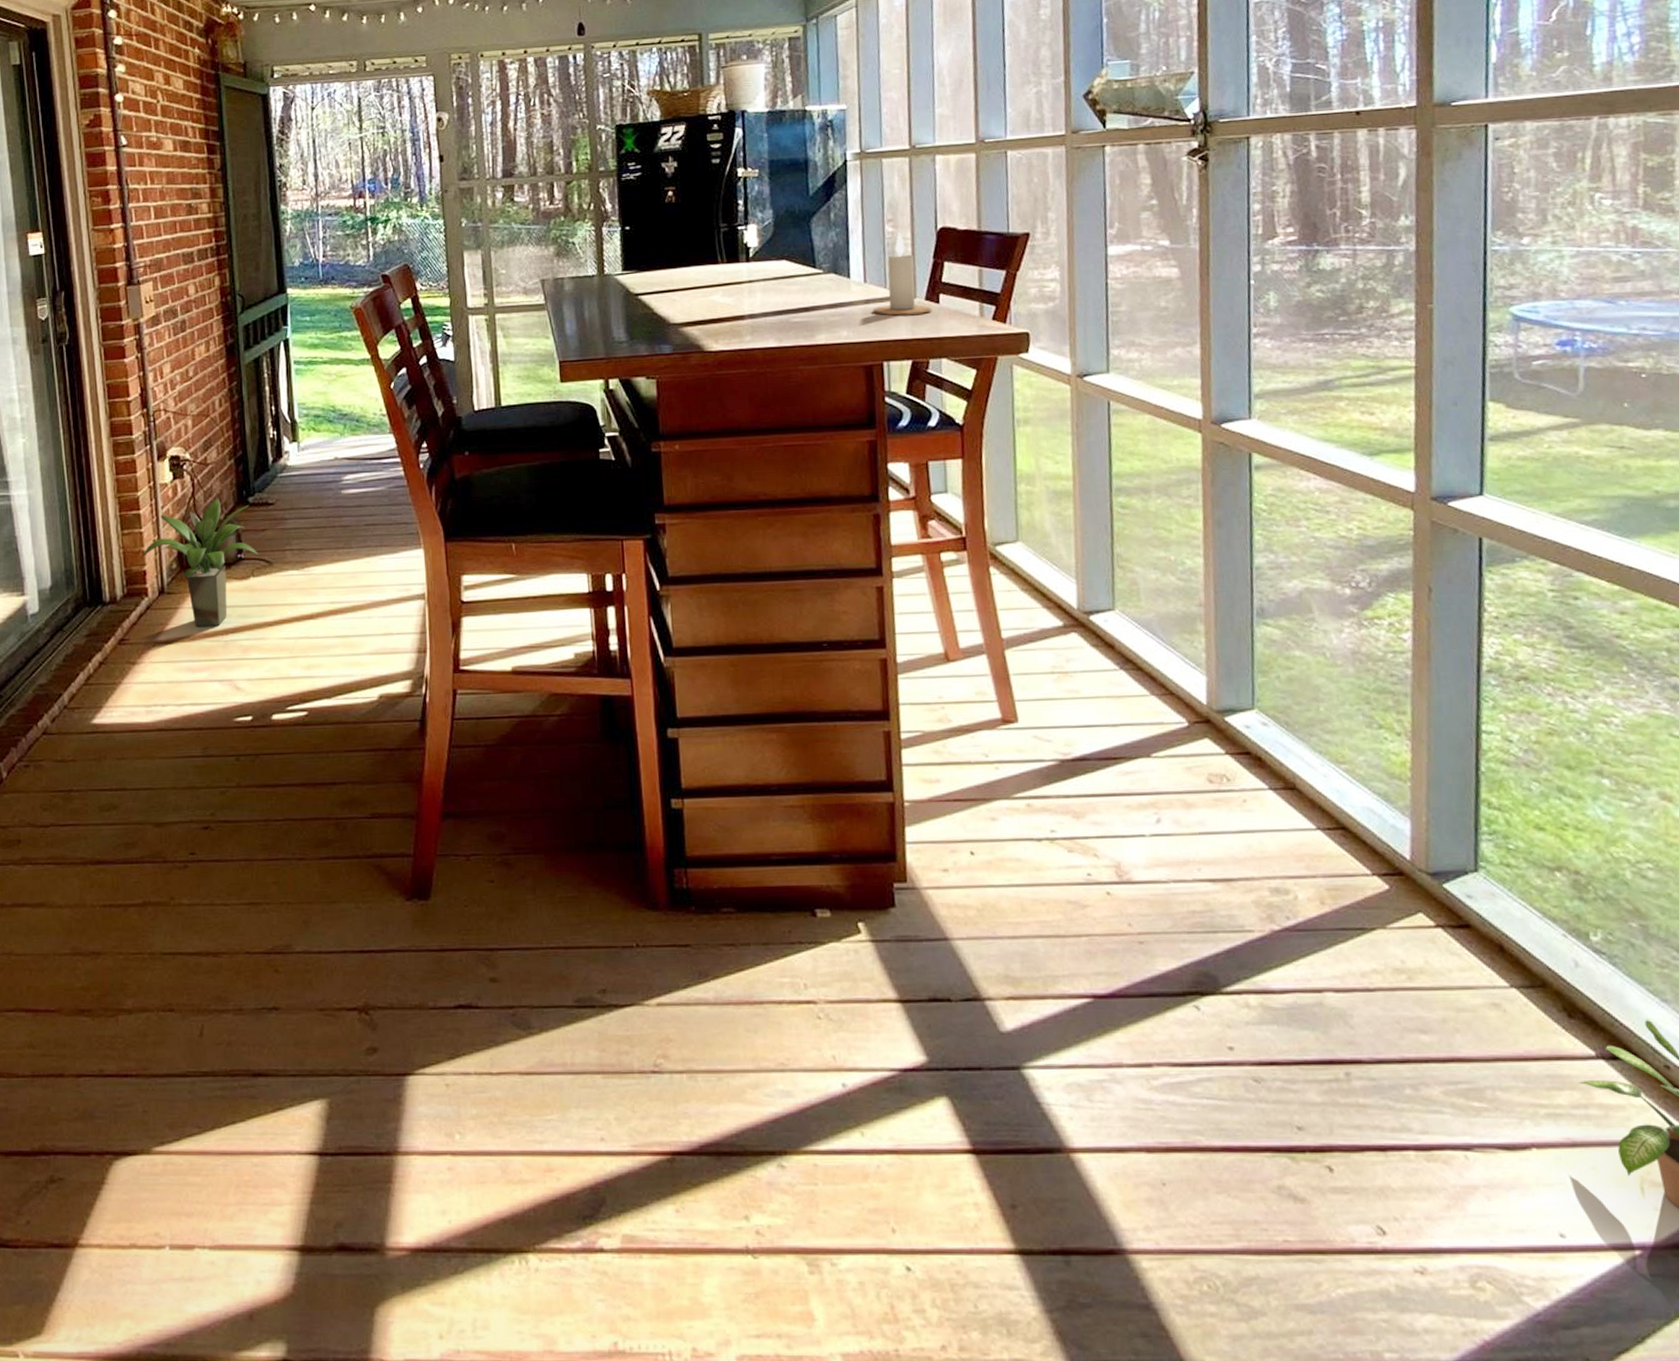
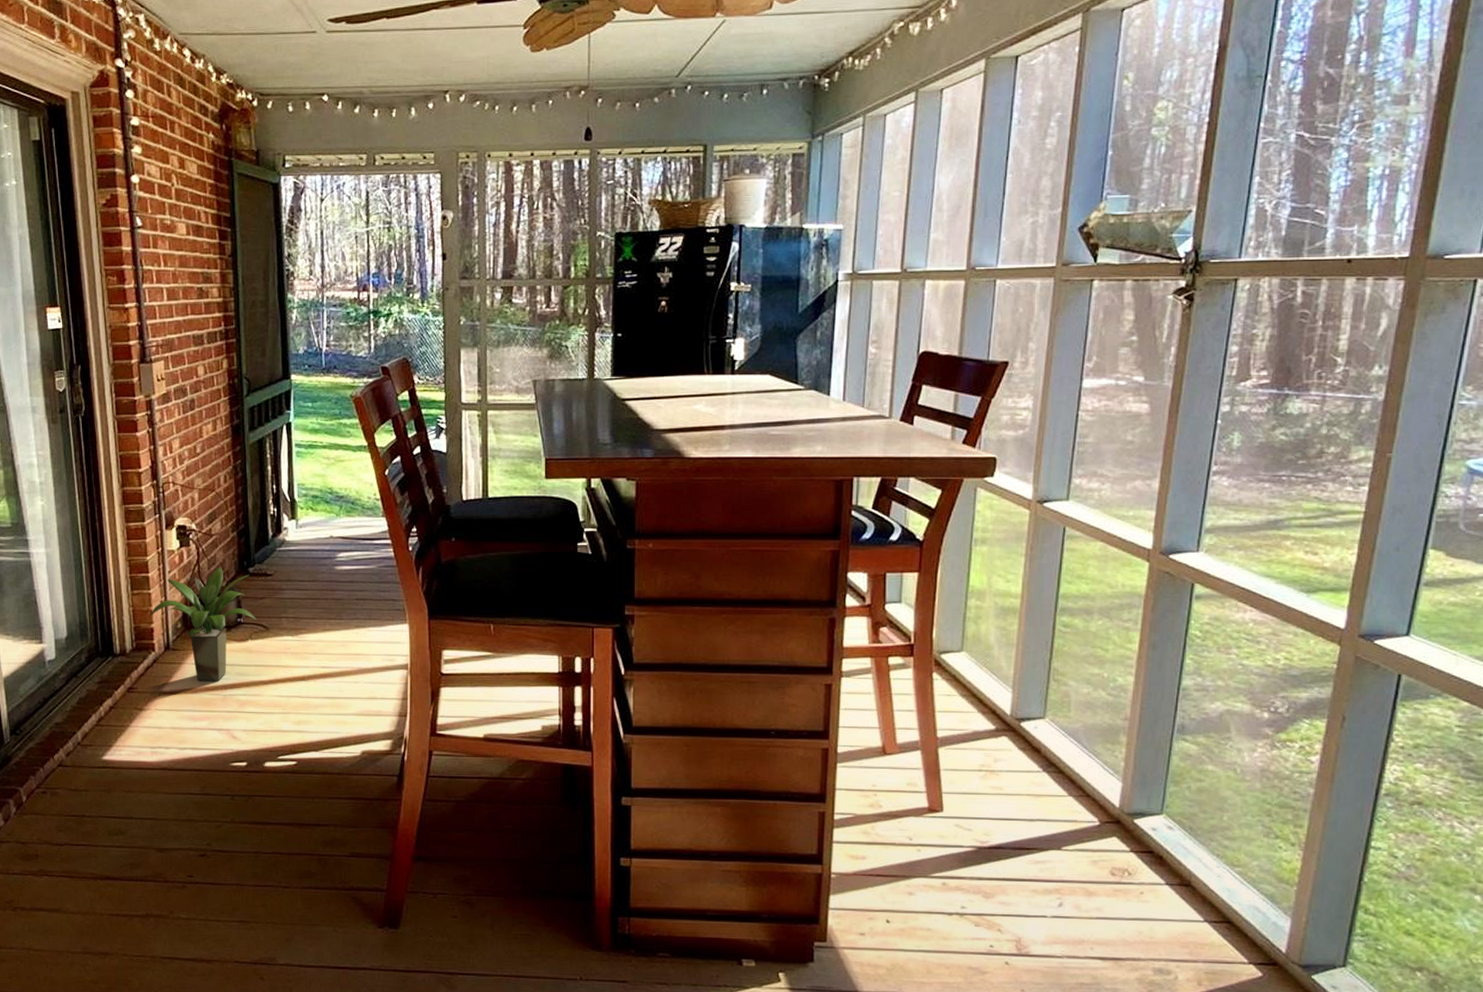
candle: present [872,233,933,315] -> none [848,354,906,434]

